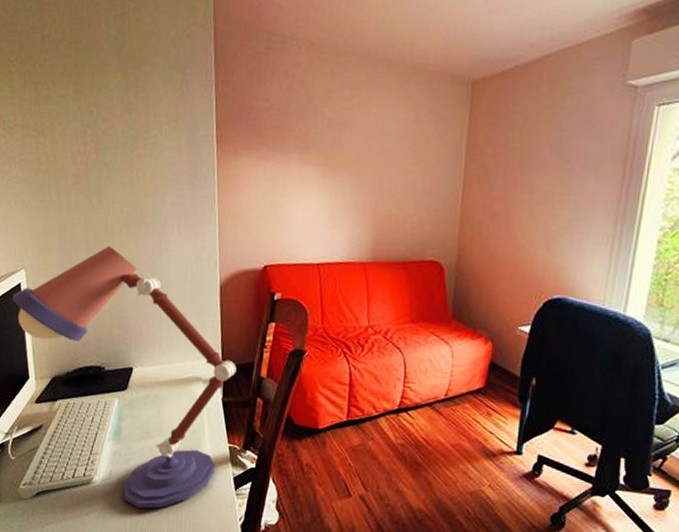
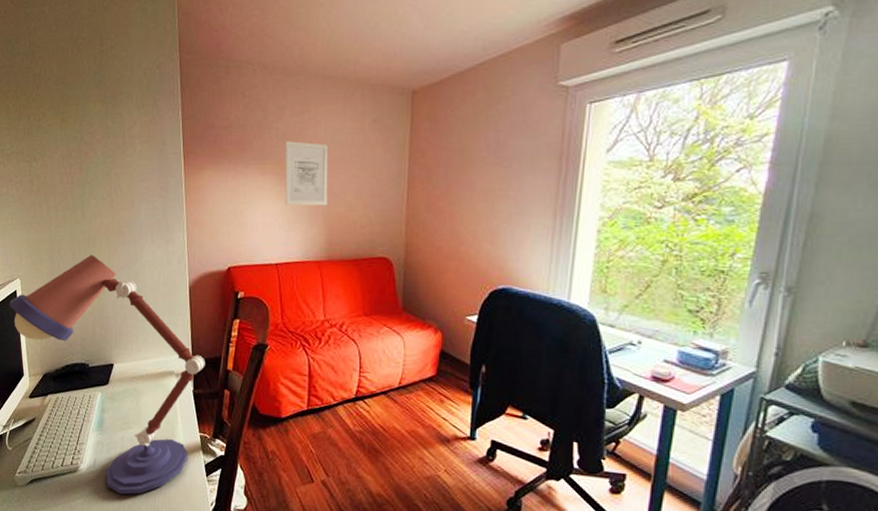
wall art: none [329,129,379,203] -> present [285,141,329,206]

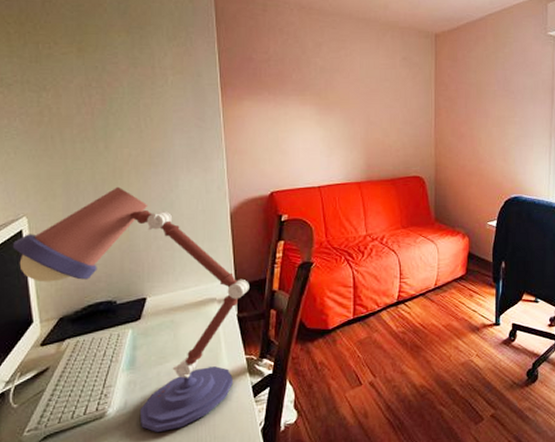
wall art: present [285,141,329,206] -> none [323,75,365,133]

